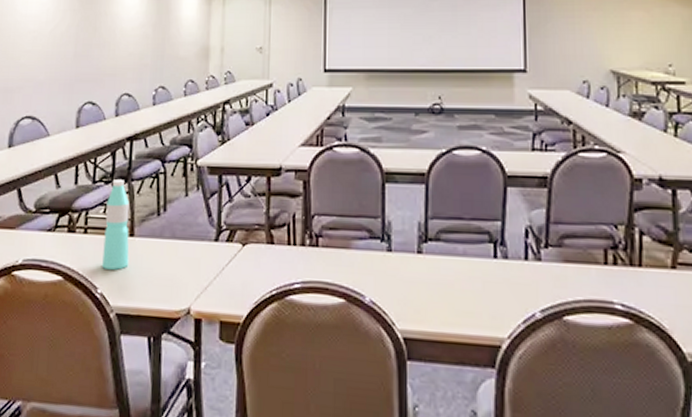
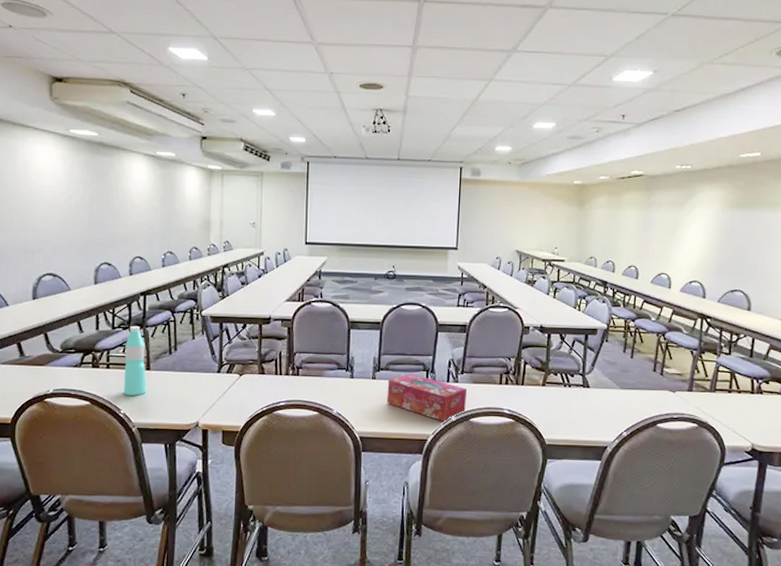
tissue box: none [439,246,557,319] -> present [386,373,468,421]

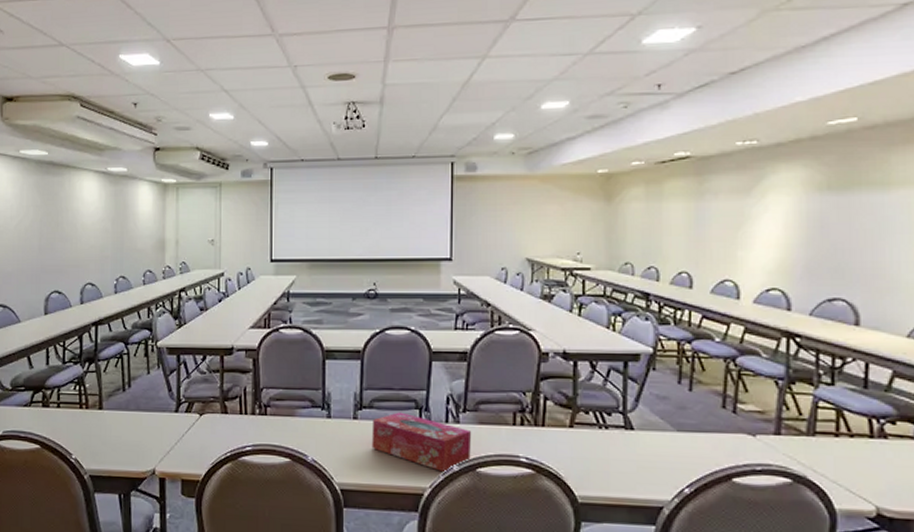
water bottle: present [124,326,147,396] -> none [75,360,99,438]

